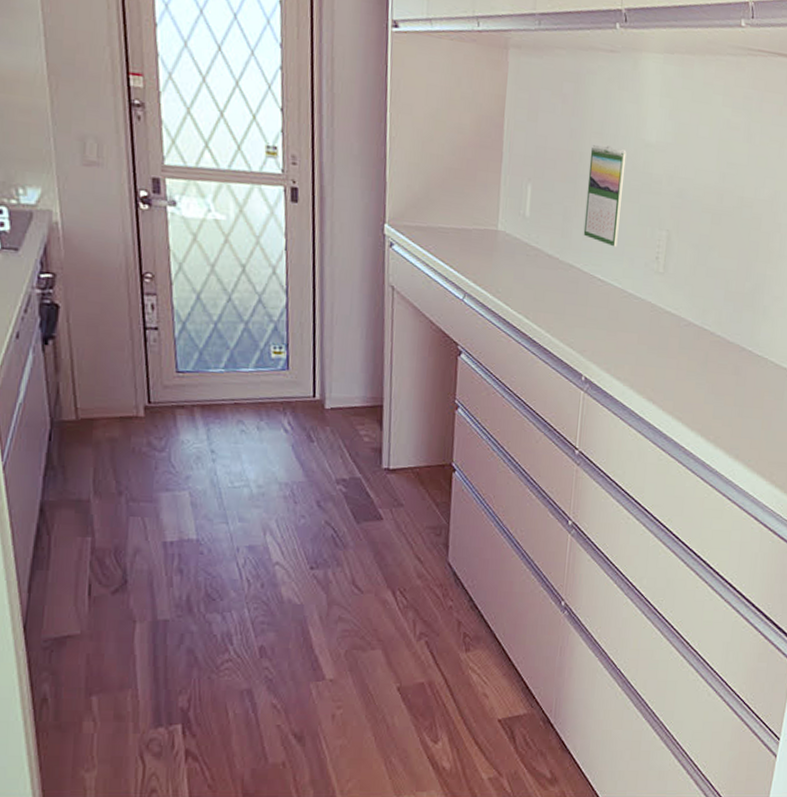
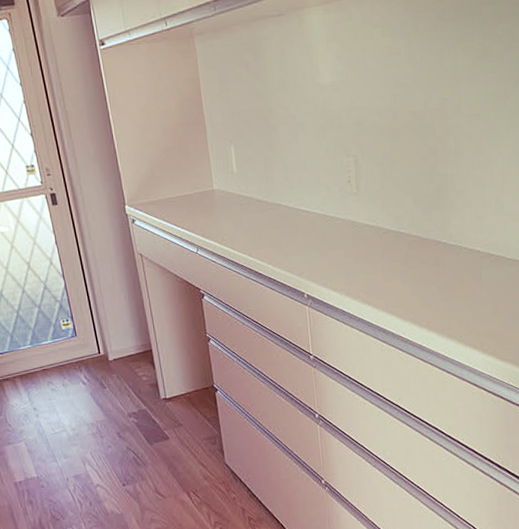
calendar: present [583,145,627,248] -> none [276,96,313,181]

